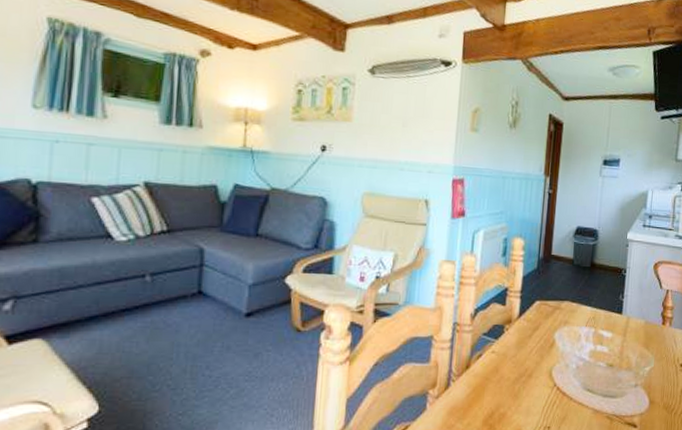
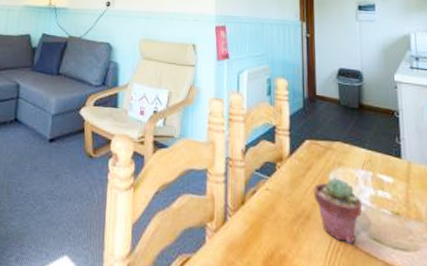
potted succulent: none [538,336,582,396] -> present [313,177,363,244]

